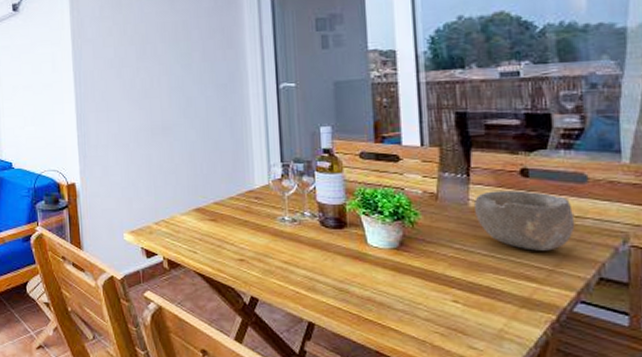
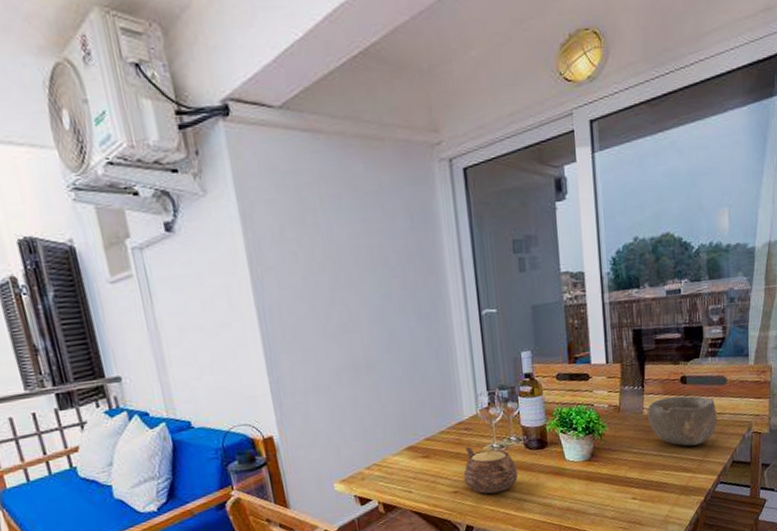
teapot: none [251,216,312,268] -> present [463,446,518,494]

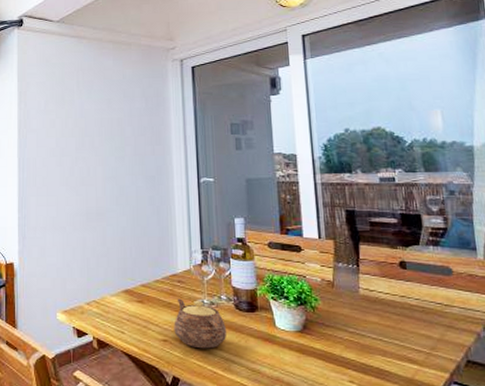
bowl: present [648,395,718,446] -> none [364,280,445,335]

